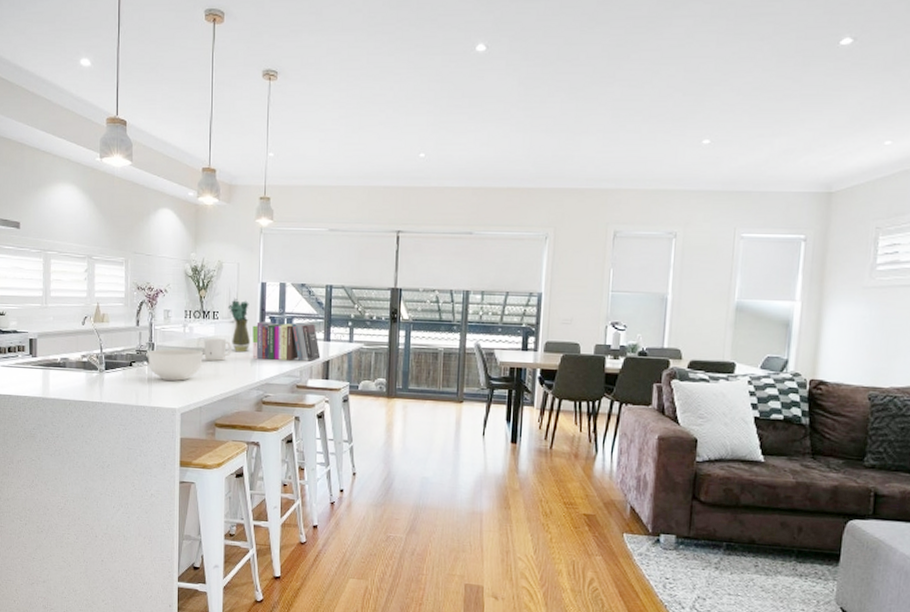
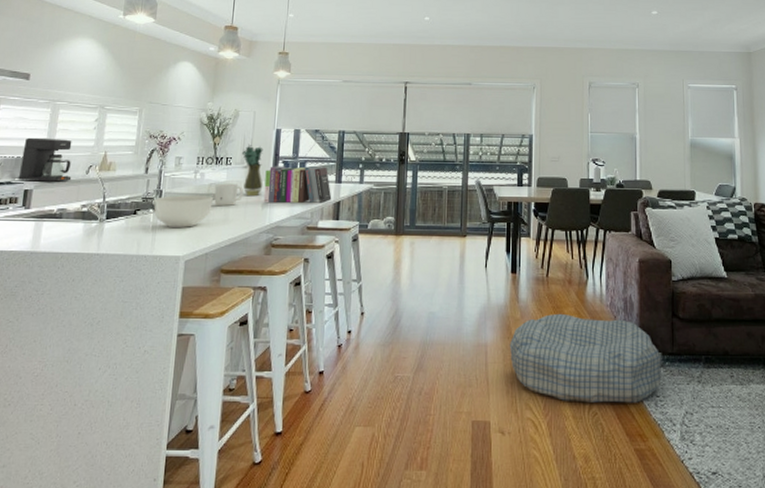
coffee maker: none [22,287,70,333] -> present [18,137,72,183]
dog bed: none [506,487,675,583] -> present [509,313,661,403]

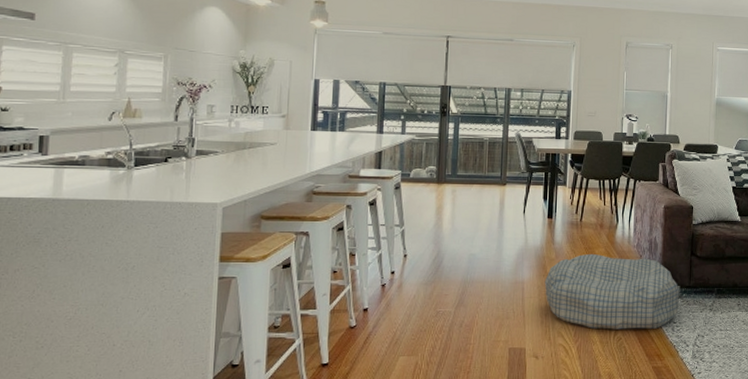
coffee maker: present [18,137,72,183] -> none [31,81,93,129]
bowl: present [153,195,213,227] -> none [186,143,250,175]
mug: present [214,183,244,206] -> none [251,132,282,154]
vase: present [241,144,263,197] -> none [278,93,302,146]
books: present [263,166,332,203] -> none [303,116,374,153]

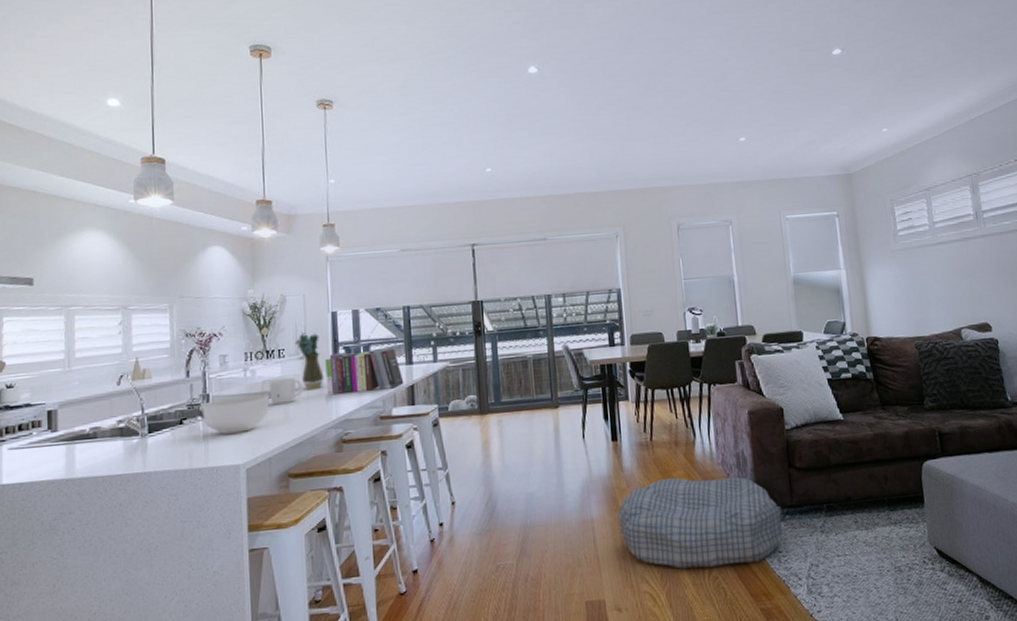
bowl: none [186,143,250,175] -> present [201,394,269,434]
mug: none [251,132,282,154] -> present [269,377,303,404]
vase: none [278,93,302,146] -> present [294,331,325,391]
books: none [303,116,374,153] -> present [325,348,404,395]

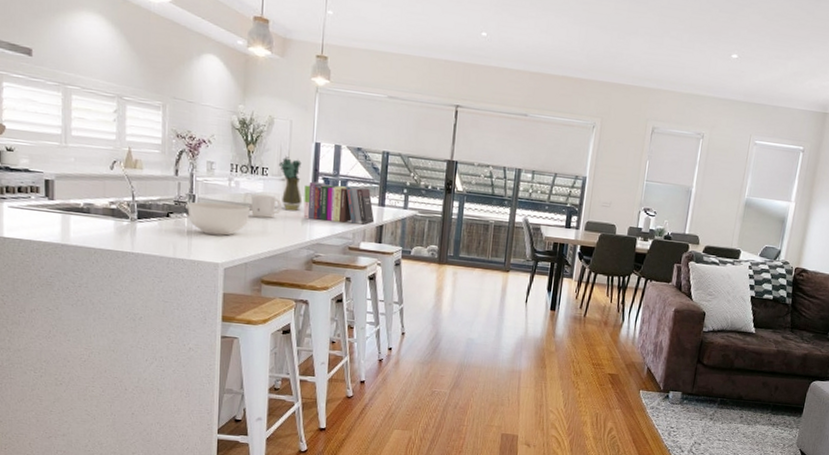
dog bed: present [617,476,783,569] -> none [541,350,681,431]

